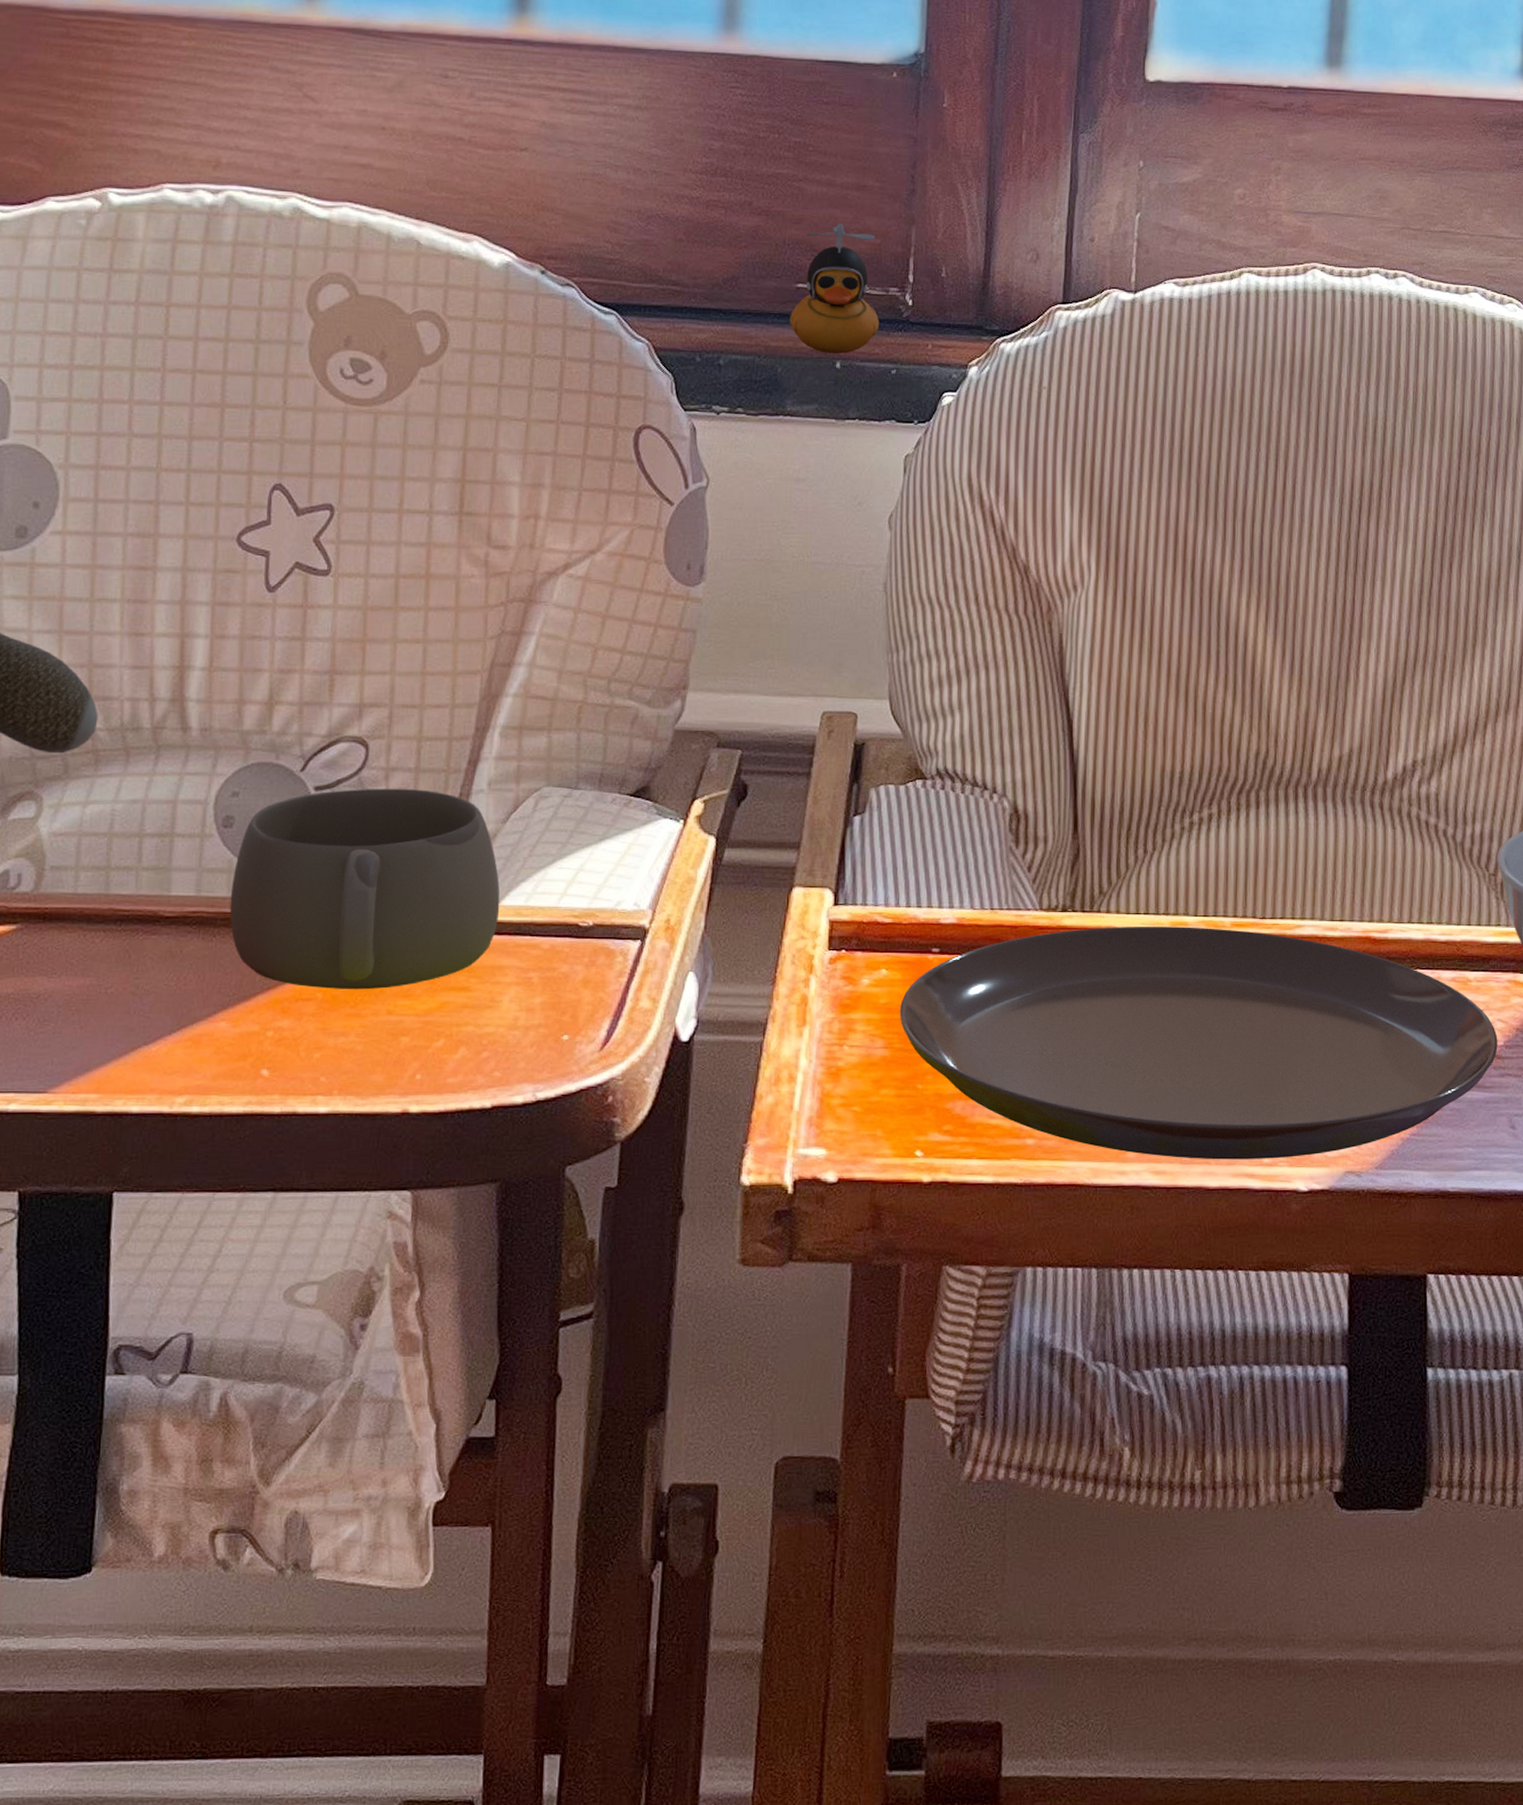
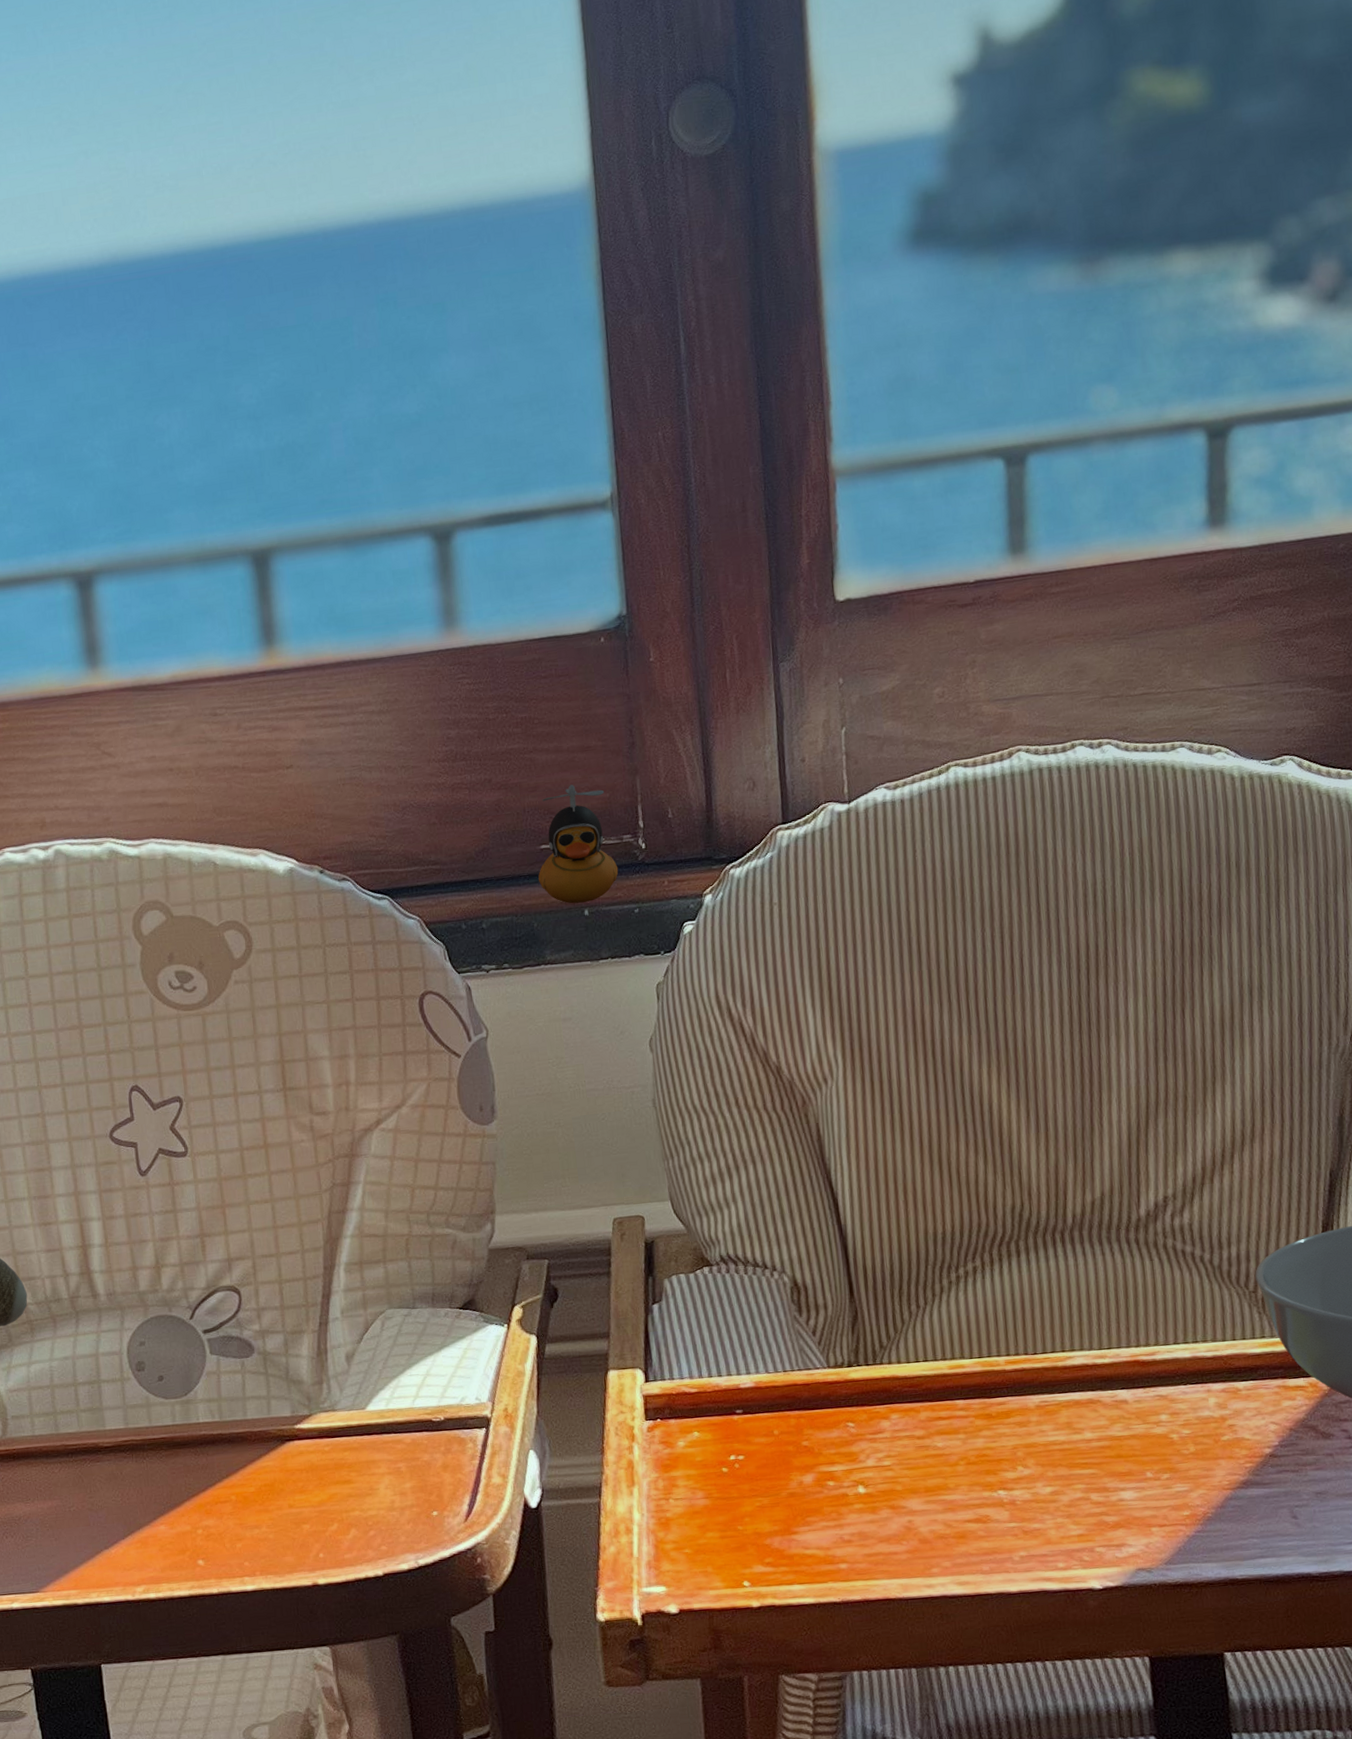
cup: present [229,788,500,990] -> none [151,1323,366,1492]
plate: present [899,927,1498,1160] -> none [713,1366,1273,1570]

